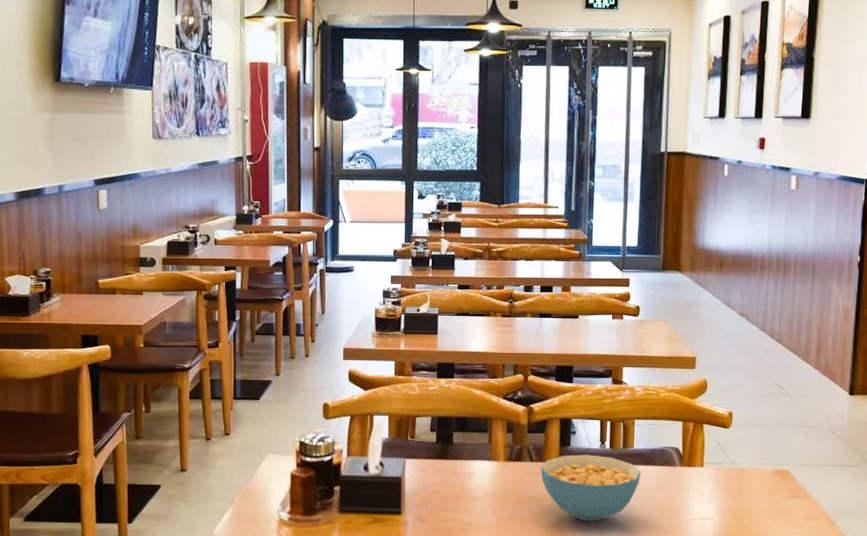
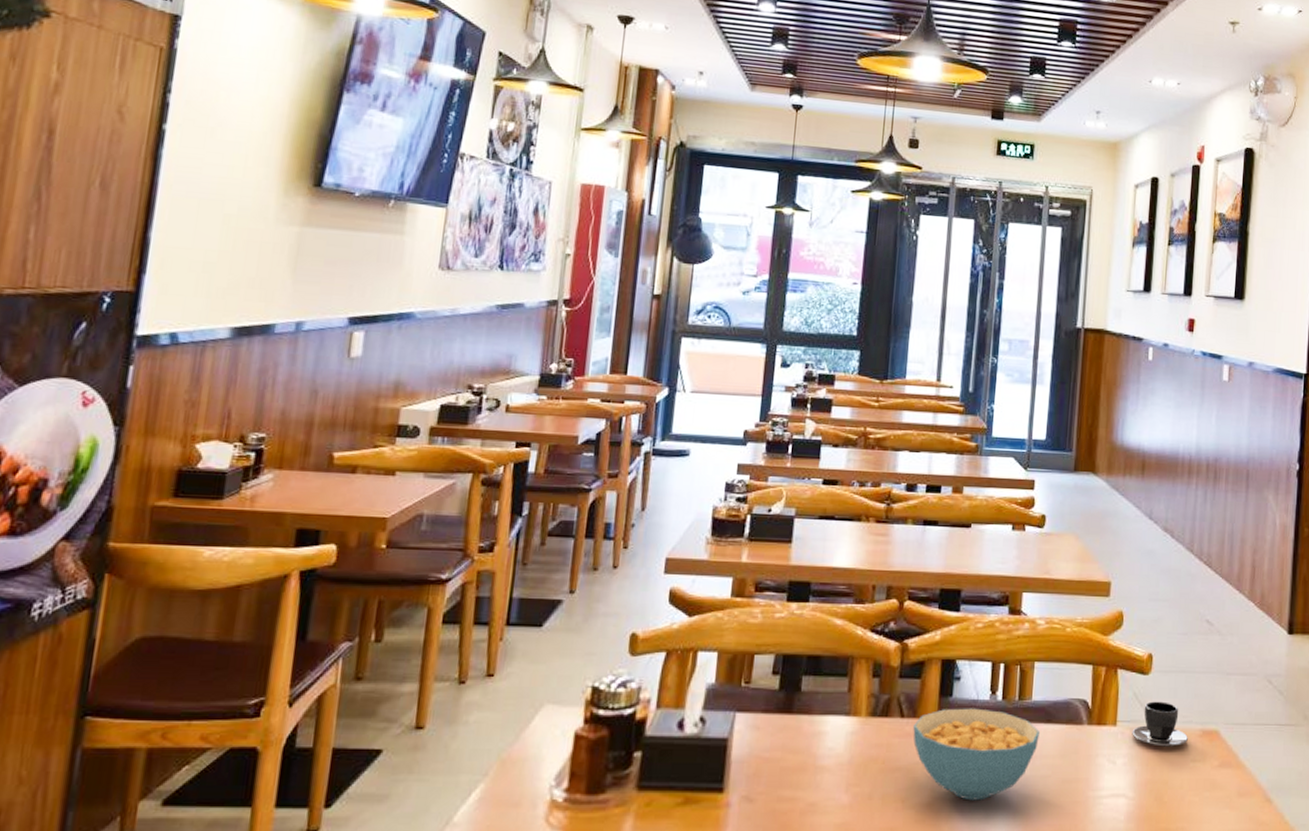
teacup: none [716,448,763,483] -> present [1132,701,1188,747]

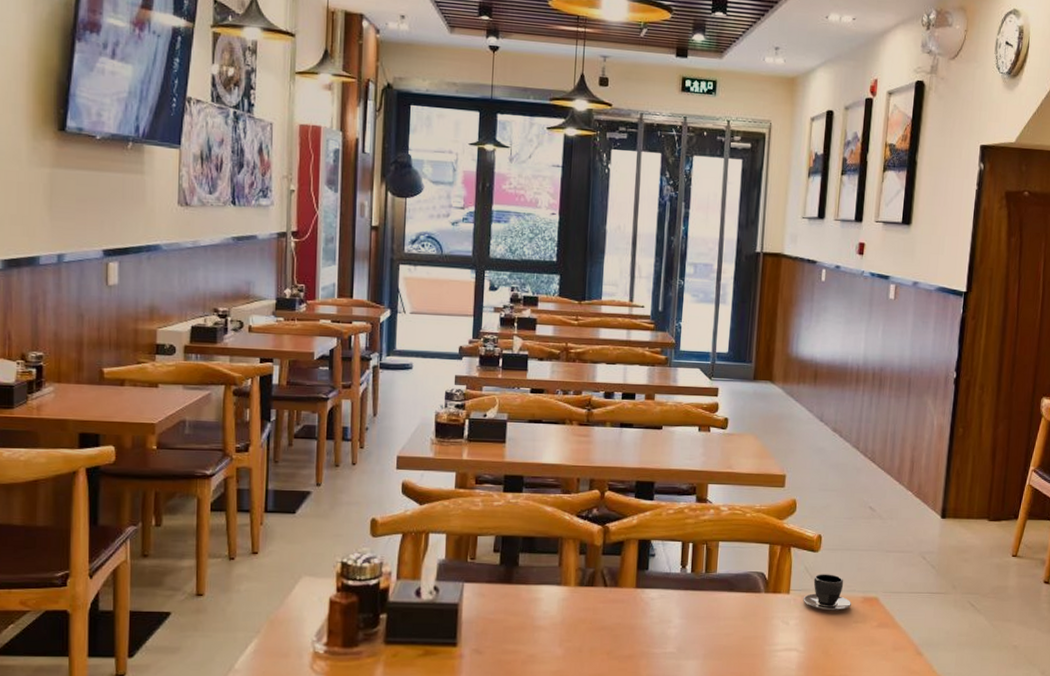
cereal bowl: present [913,708,1039,801] -> none [615,579,723,653]

